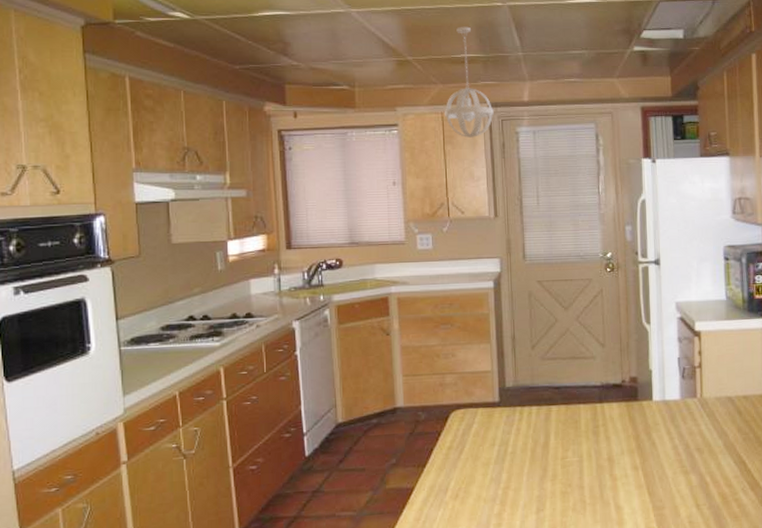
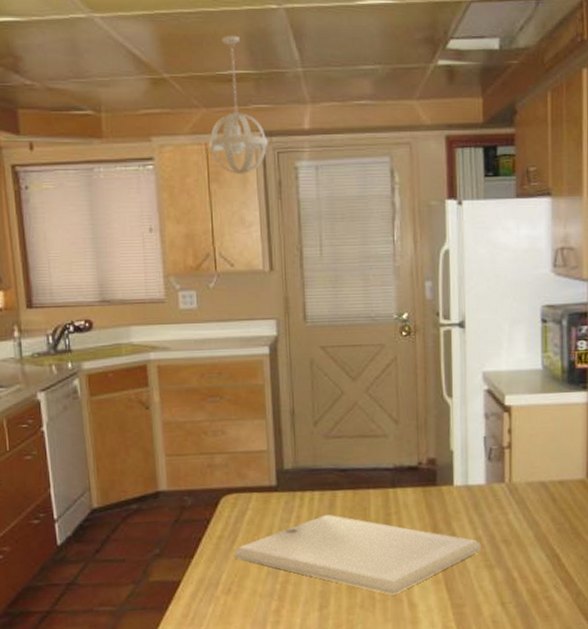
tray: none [461,426,678,499] -> present [234,514,482,595]

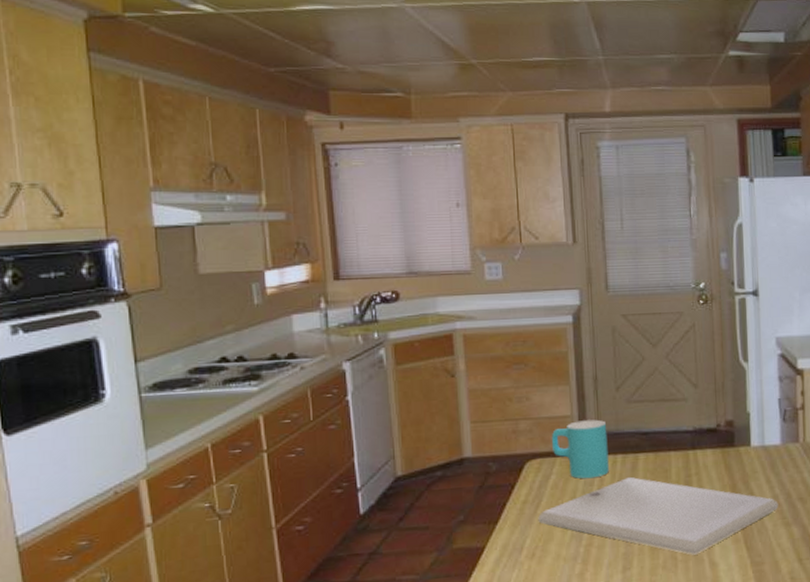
pendant light: present [209,35,268,174] -> none [515,25,571,153]
cup: none [247,455,306,515] -> present [551,419,609,479]

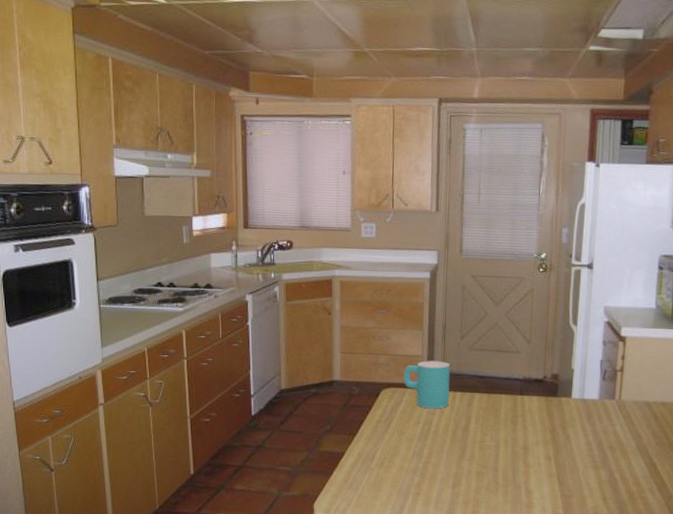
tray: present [538,476,779,555] -> none [388,411,591,482]

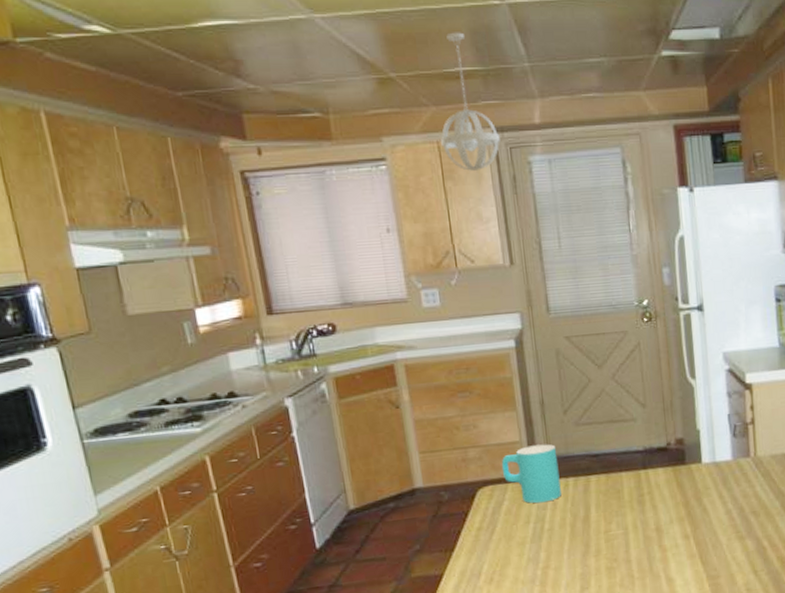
pendant light: none [396,19,444,132] -> present [441,32,500,171]

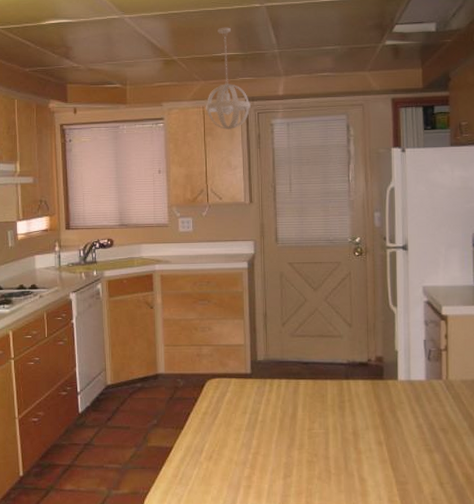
cup: present [501,444,562,503] -> none [227,349,274,398]

